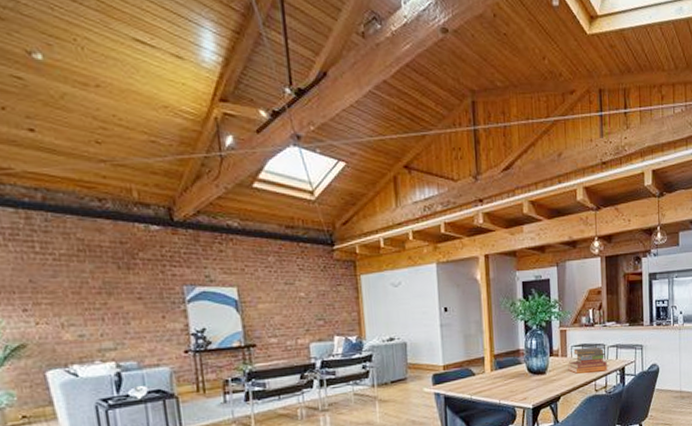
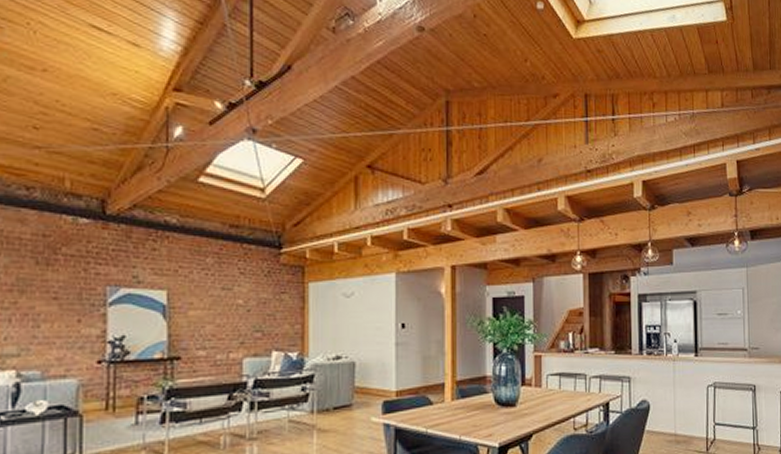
books: present [568,346,607,374] -> none [542,376,589,408]

